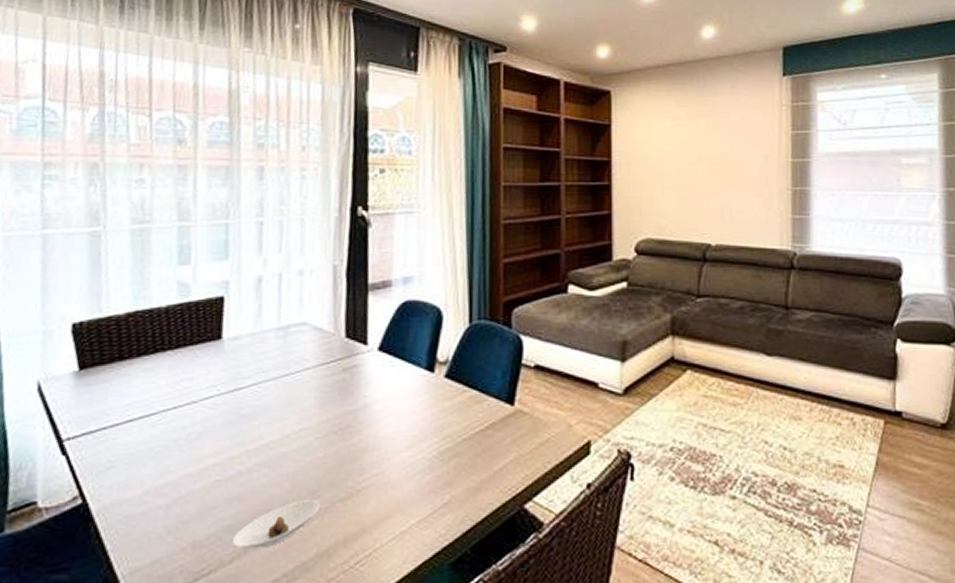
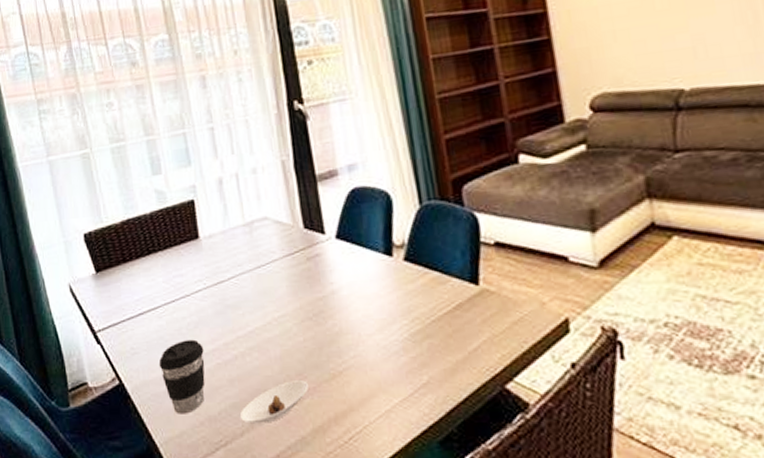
coffee cup: none [140,452,203,540] -> present [158,339,205,414]

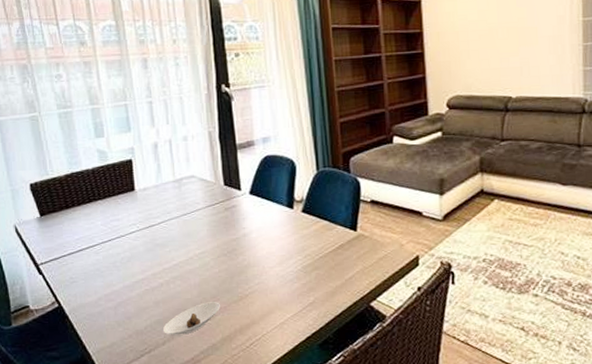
coffee cup: present [158,339,205,414] -> none [94,271,135,330]

